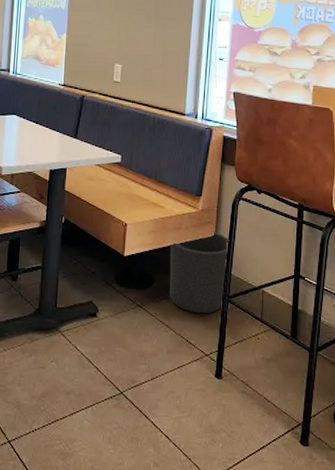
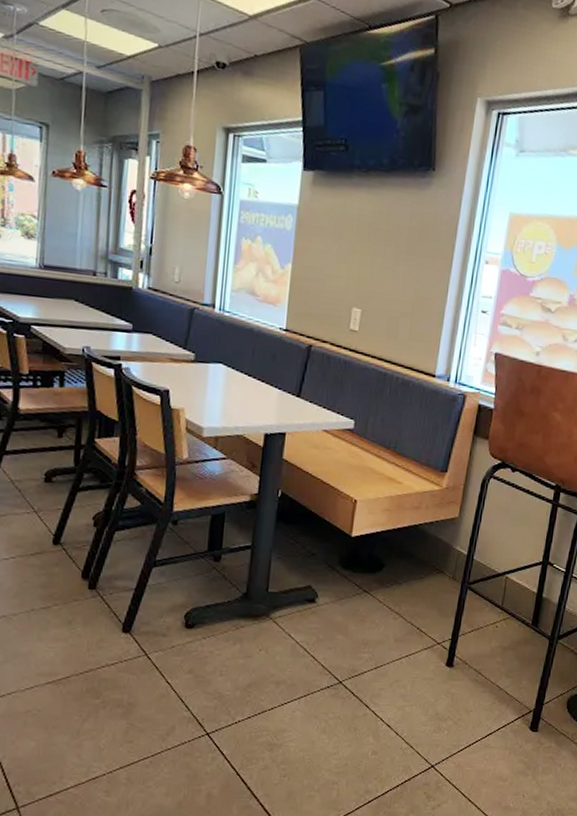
waste bin: present [169,231,230,314] -> none [402,511,476,601]

